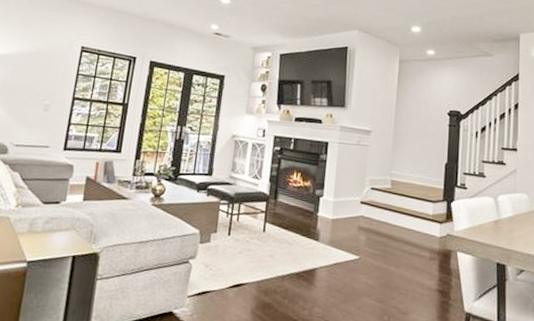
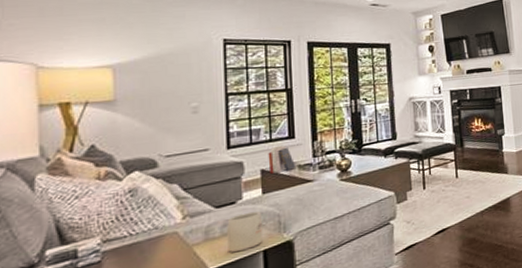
mug: none [44,215,79,251] -> present [226,211,263,253]

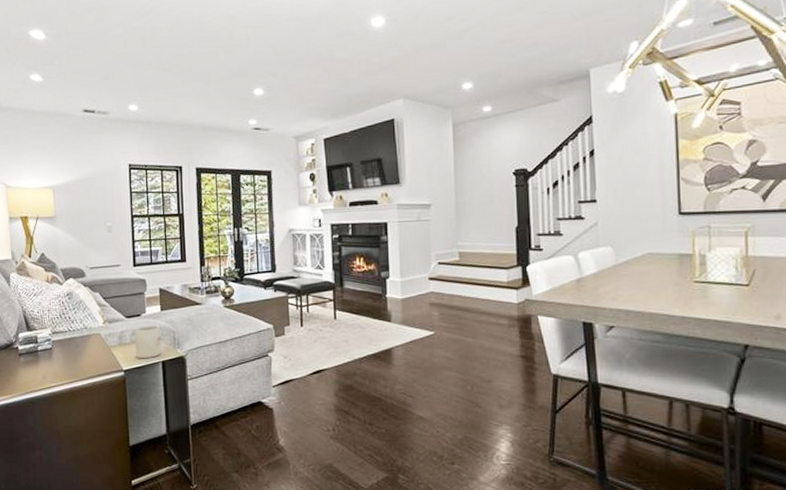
books: present [268,145,296,174] -> none [164,267,187,293]

